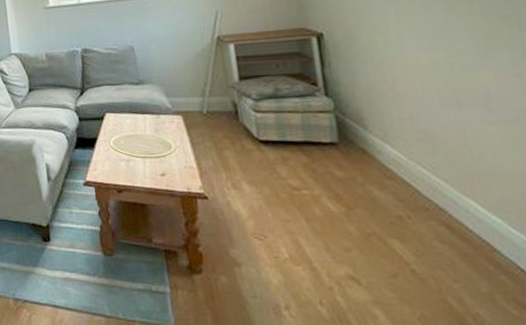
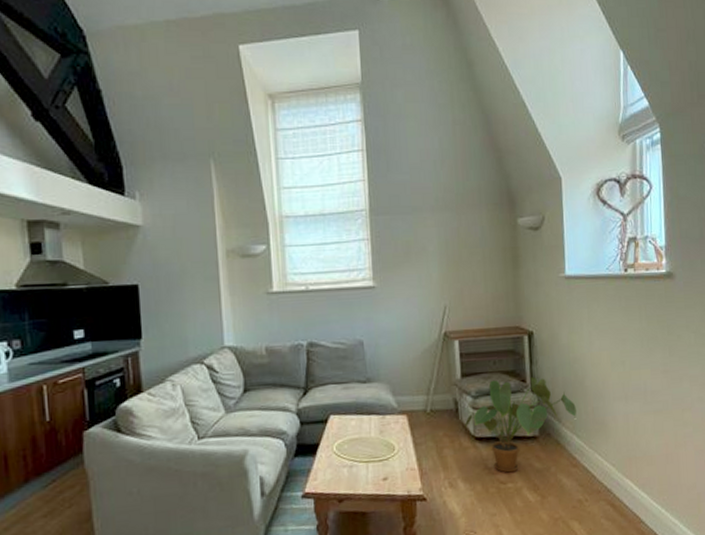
house plant: none [246,79,388,179] -> present [465,376,576,473]

